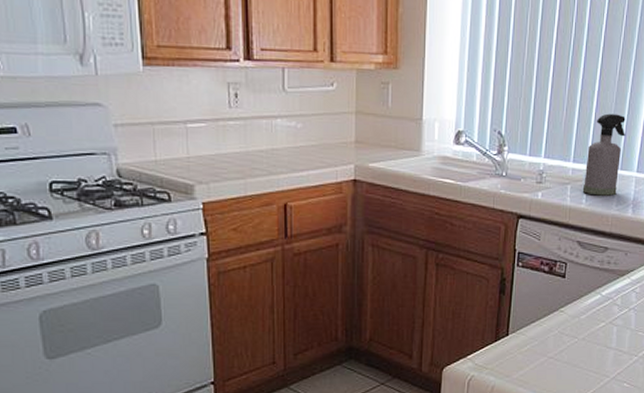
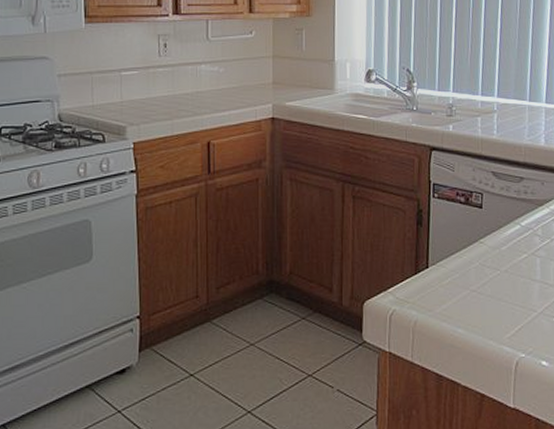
spray bottle: present [582,113,626,196] -> none [492,49,531,127]

